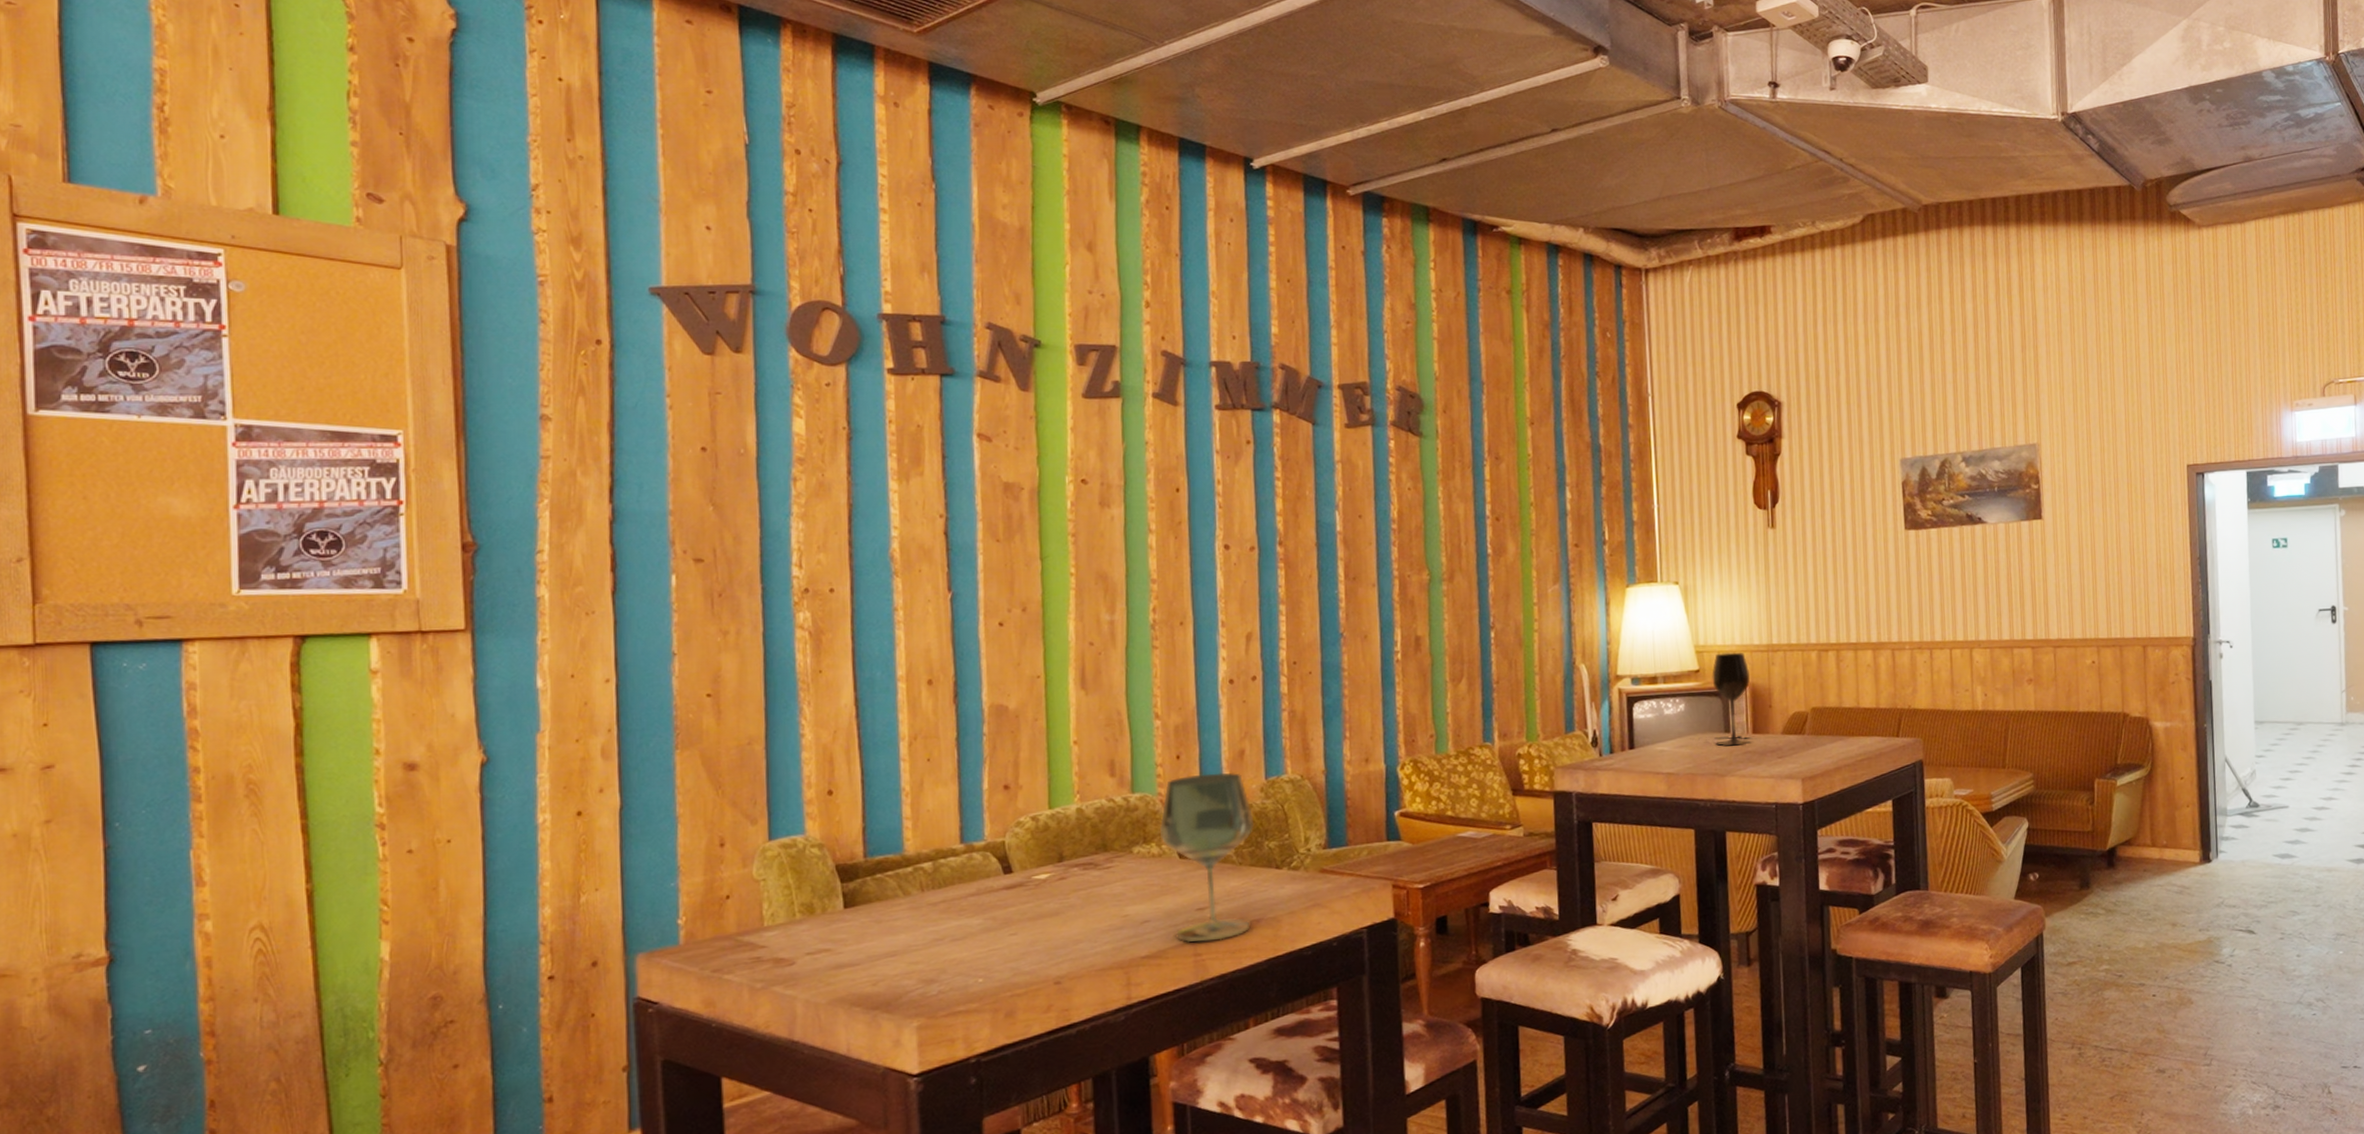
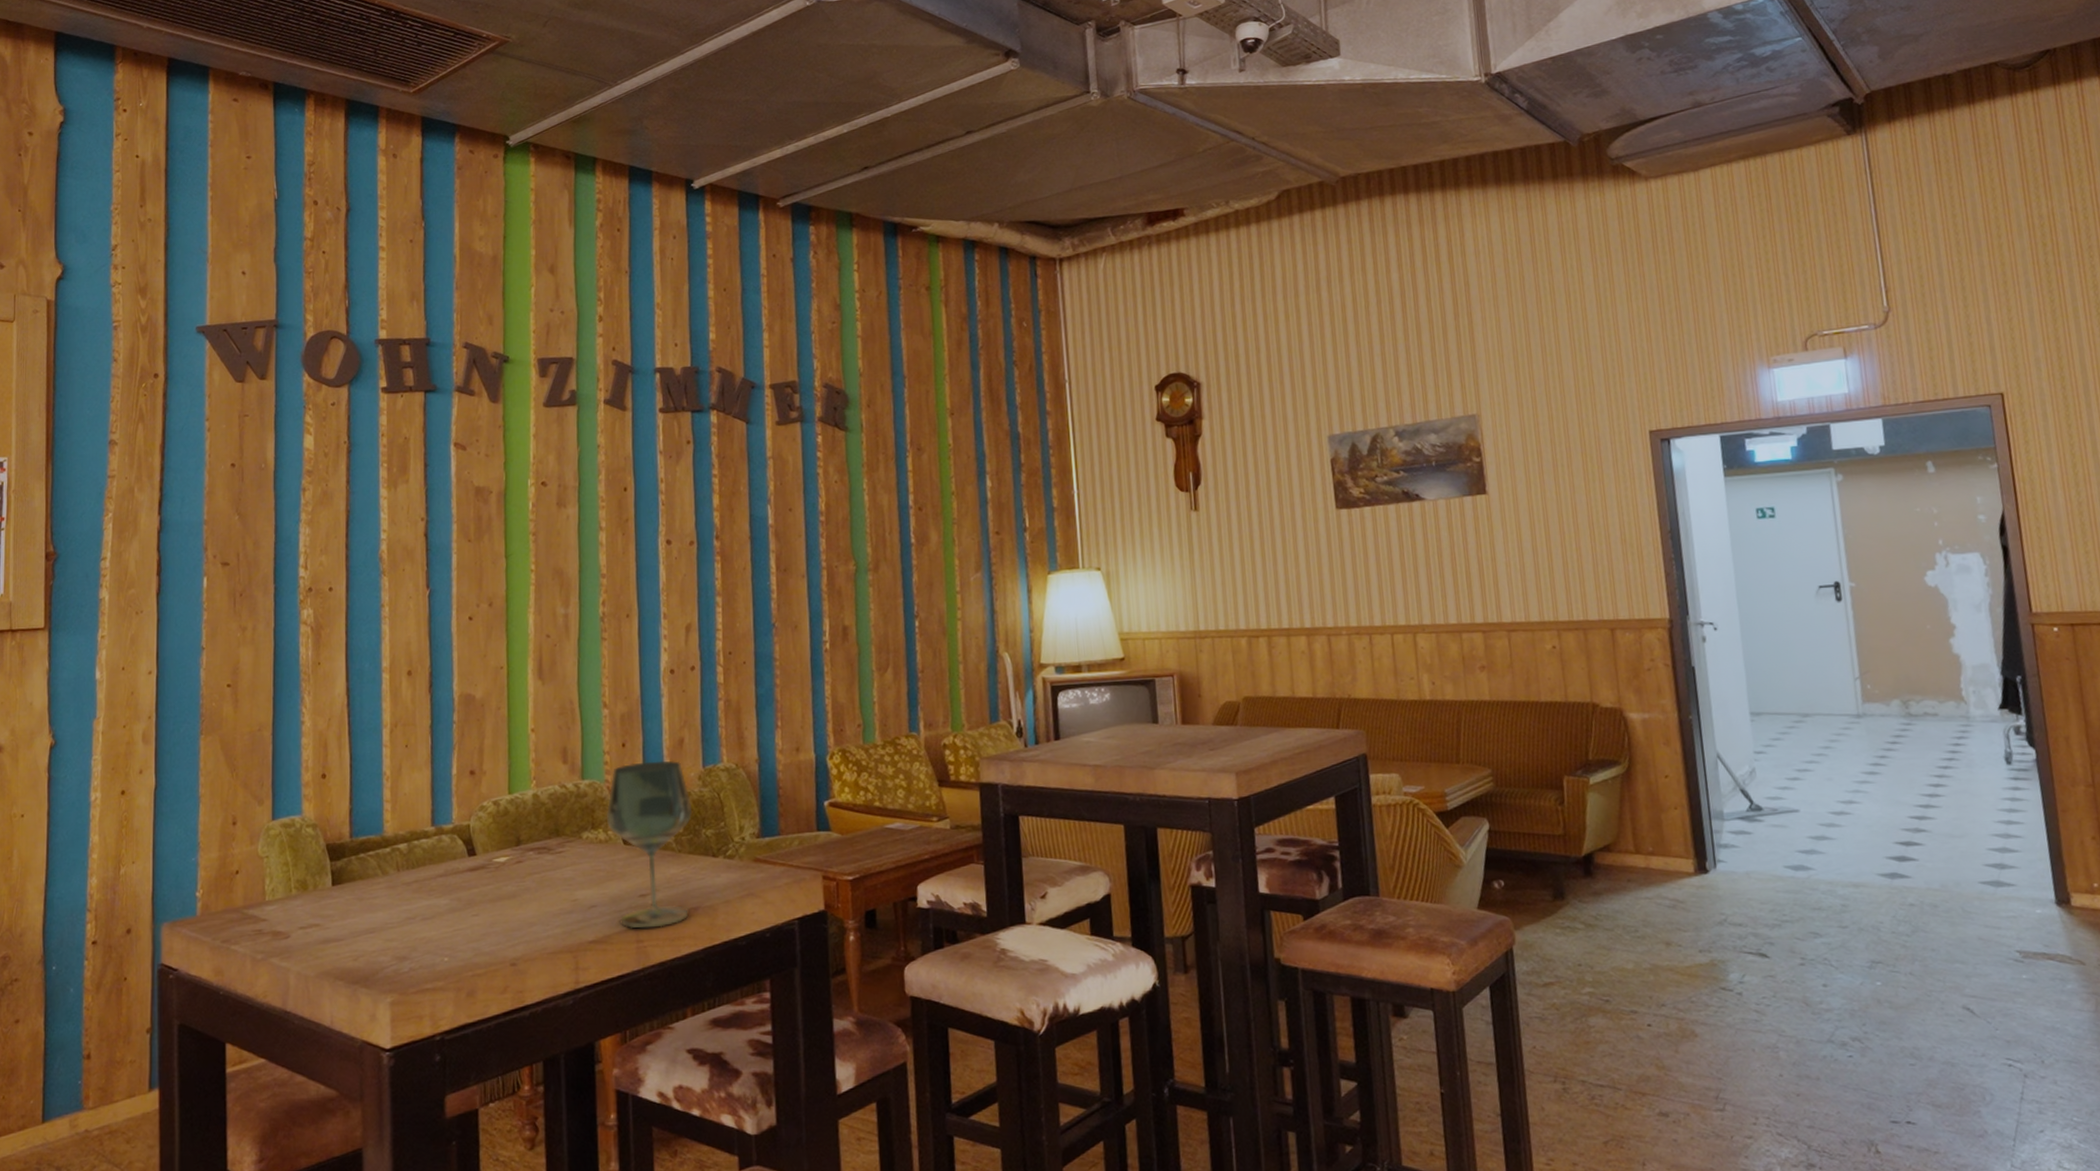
wineglass: present [1712,652,1752,746] -> none [1137,639,1182,737]

